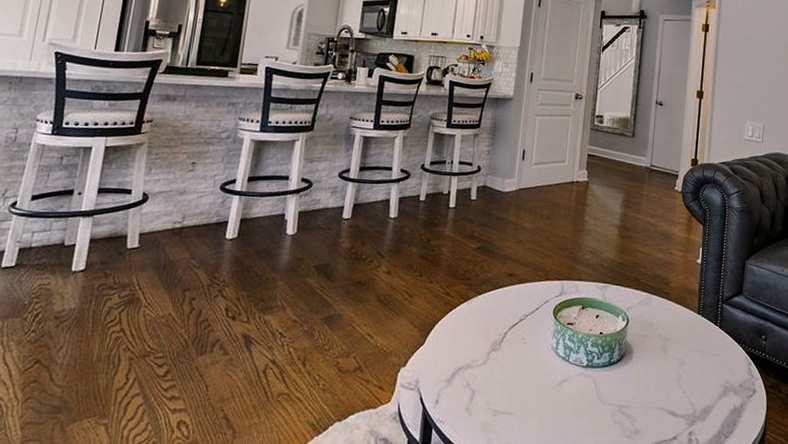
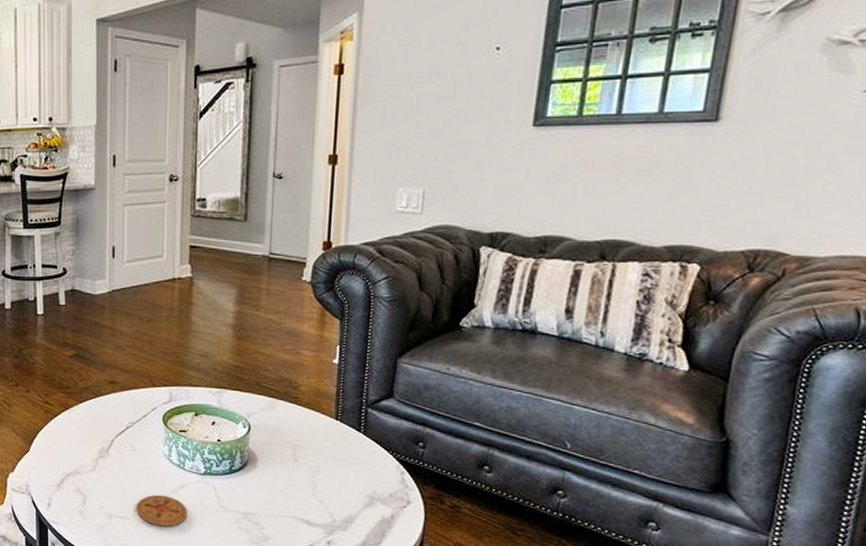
coaster: none [521,388,569,422] -> present [136,494,188,527]

